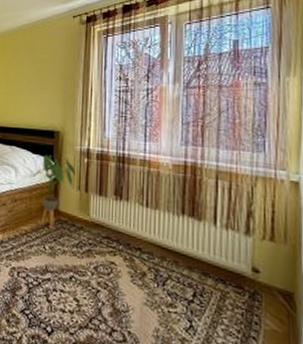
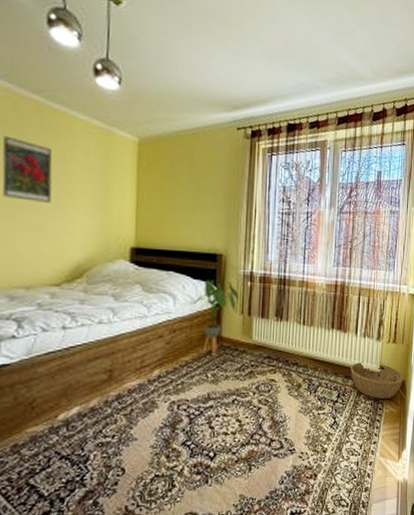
basket: none [209,258,291,313] -> present [350,362,404,400]

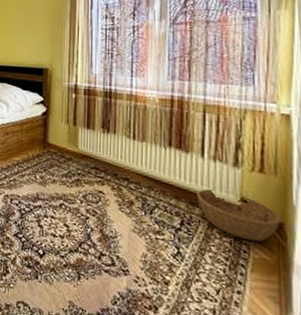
house plant: present [192,280,240,356] -> none [22,91,65,160]

